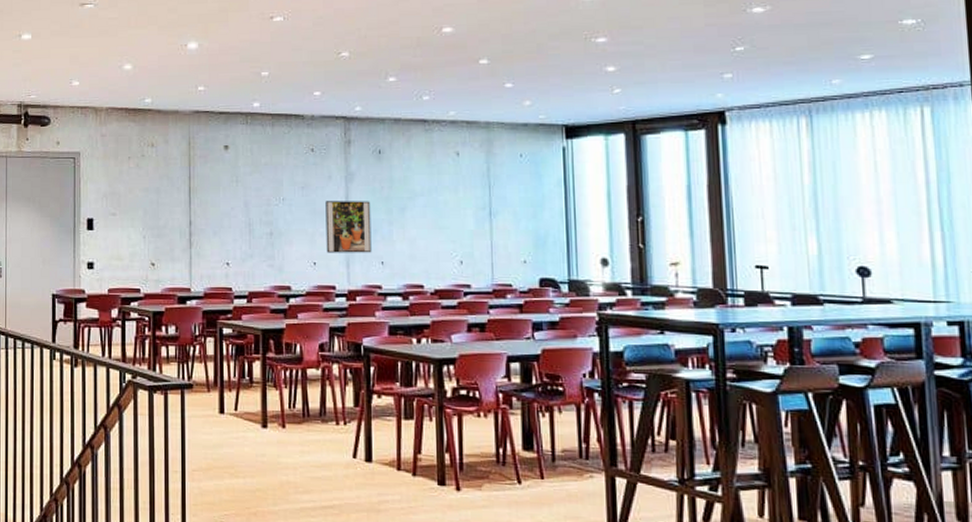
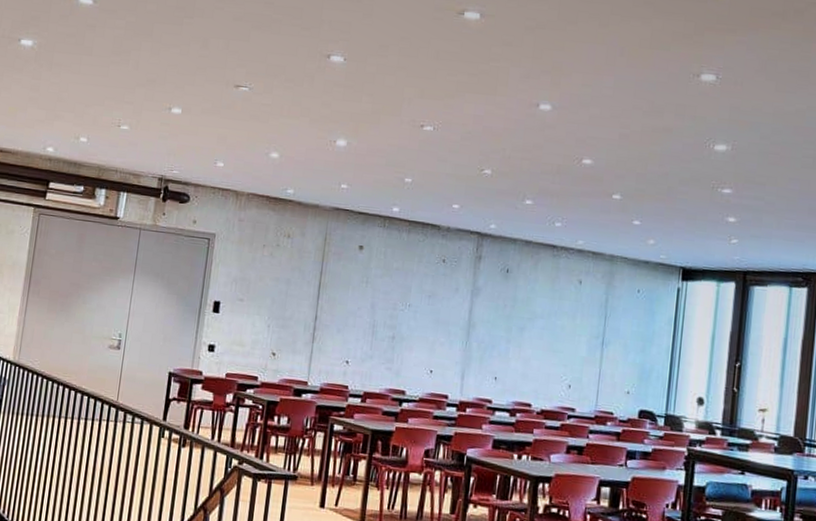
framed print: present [325,201,372,253] -> none [444,312,493,368]

